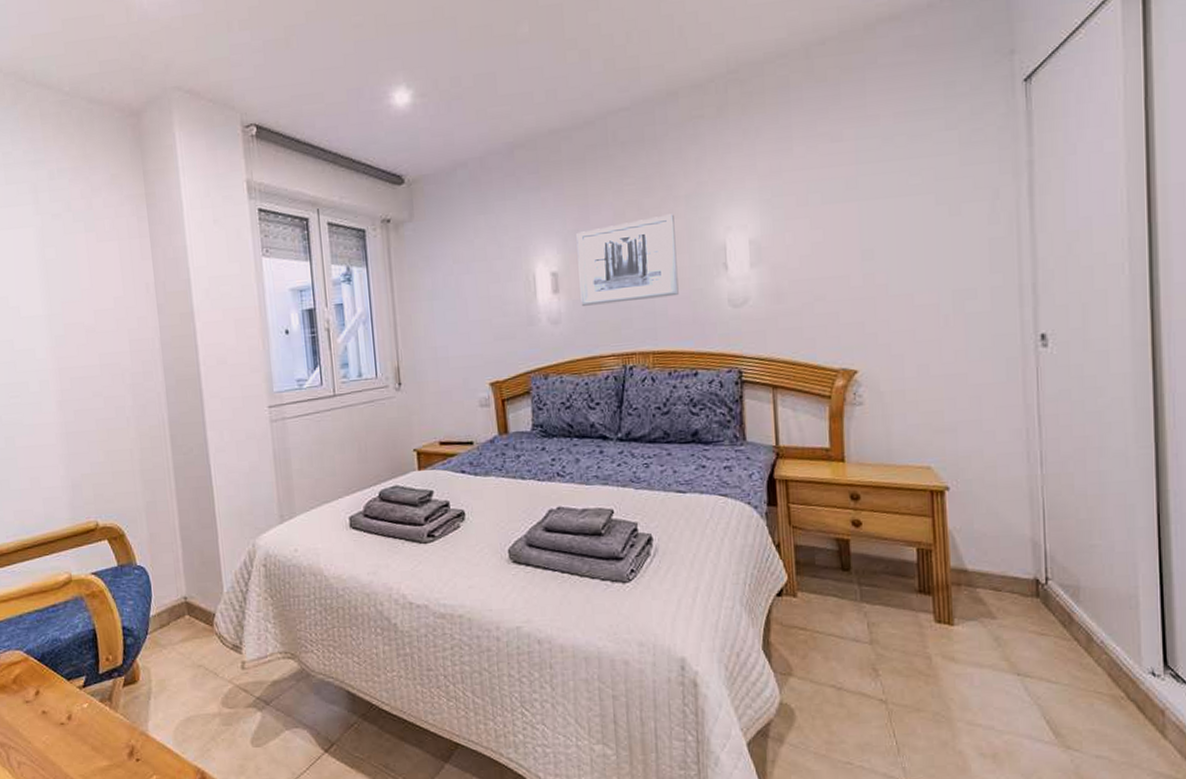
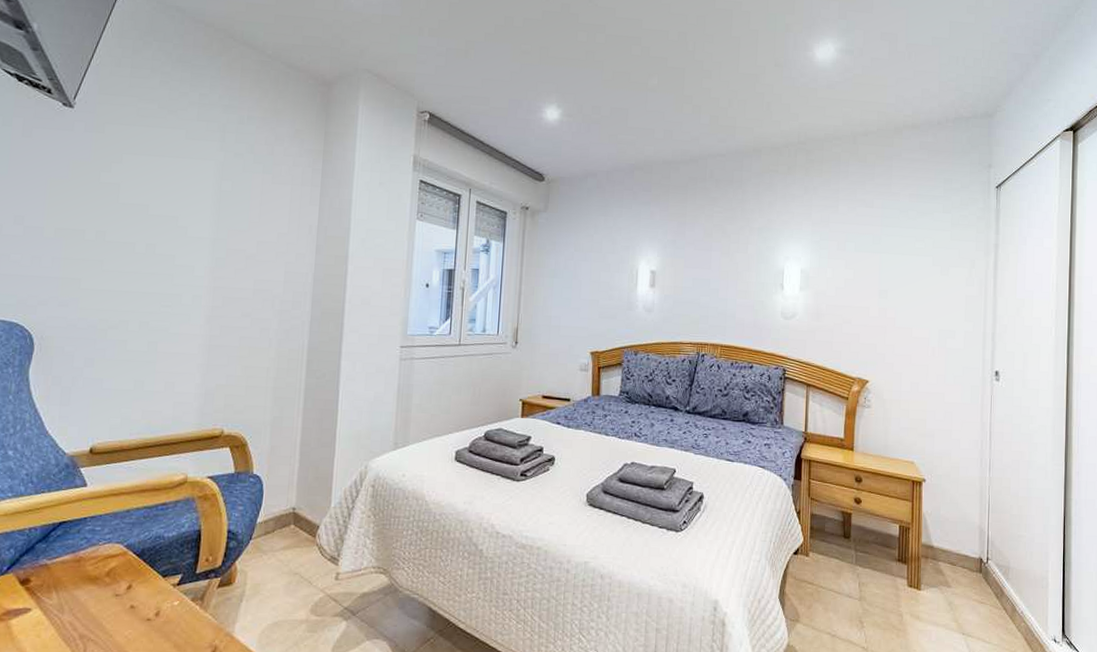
wall art: present [576,214,679,306] -> none [671,240,748,304]

